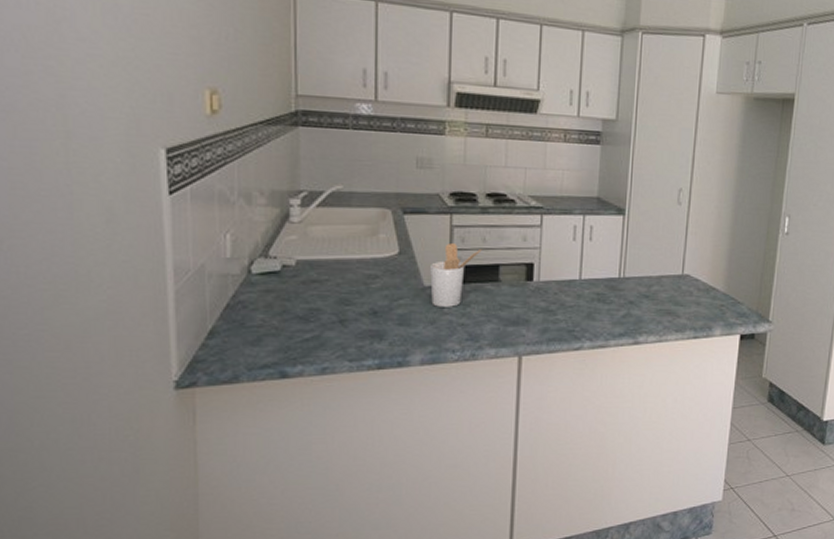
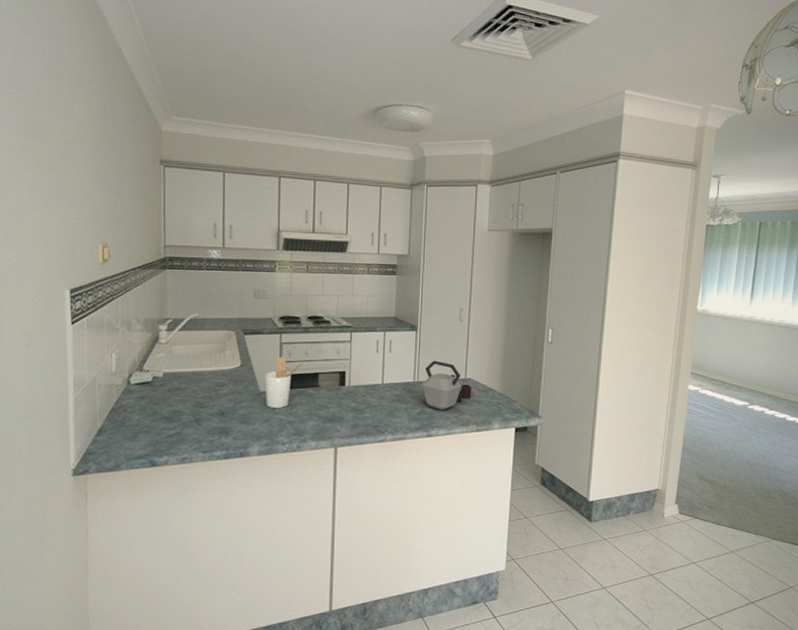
kettle: none [628,252,690,312] -> present [421,360,472,410]

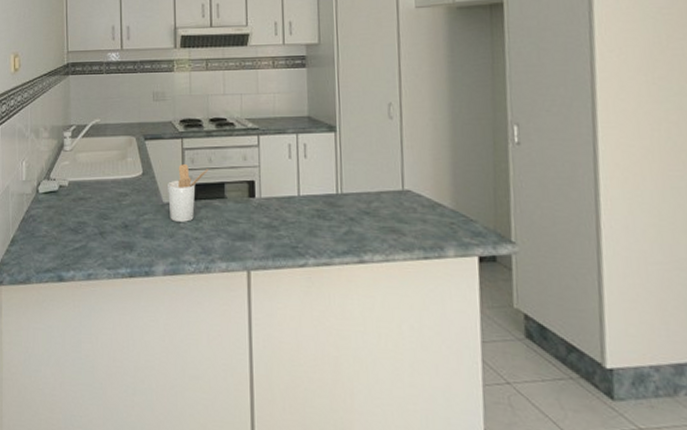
kettle: present [421,360,472,410] -> none [347,167,413,229]

